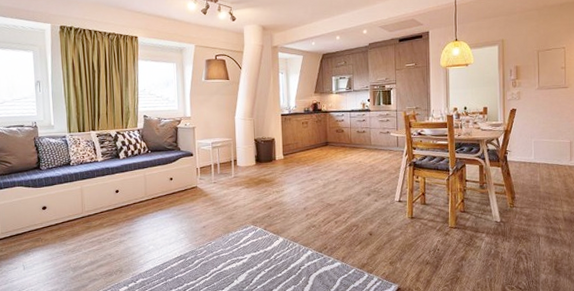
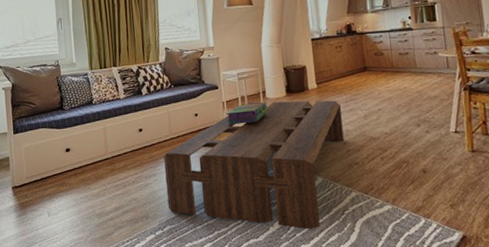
coffee table: none [138,169,304,282] -> present [163,100,344,230]
stack of books: none [200,169,239,189] -> present [227,102,269,125]

